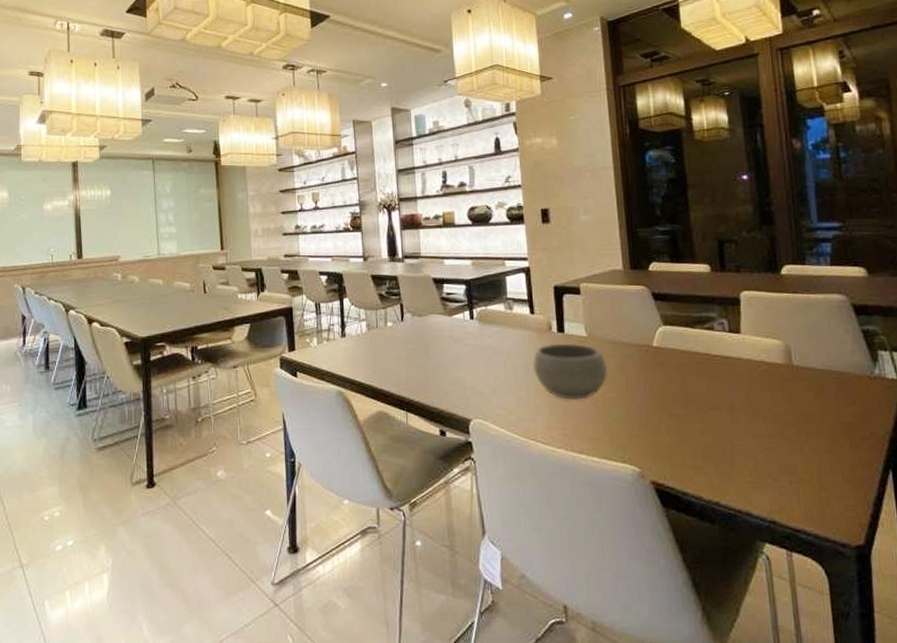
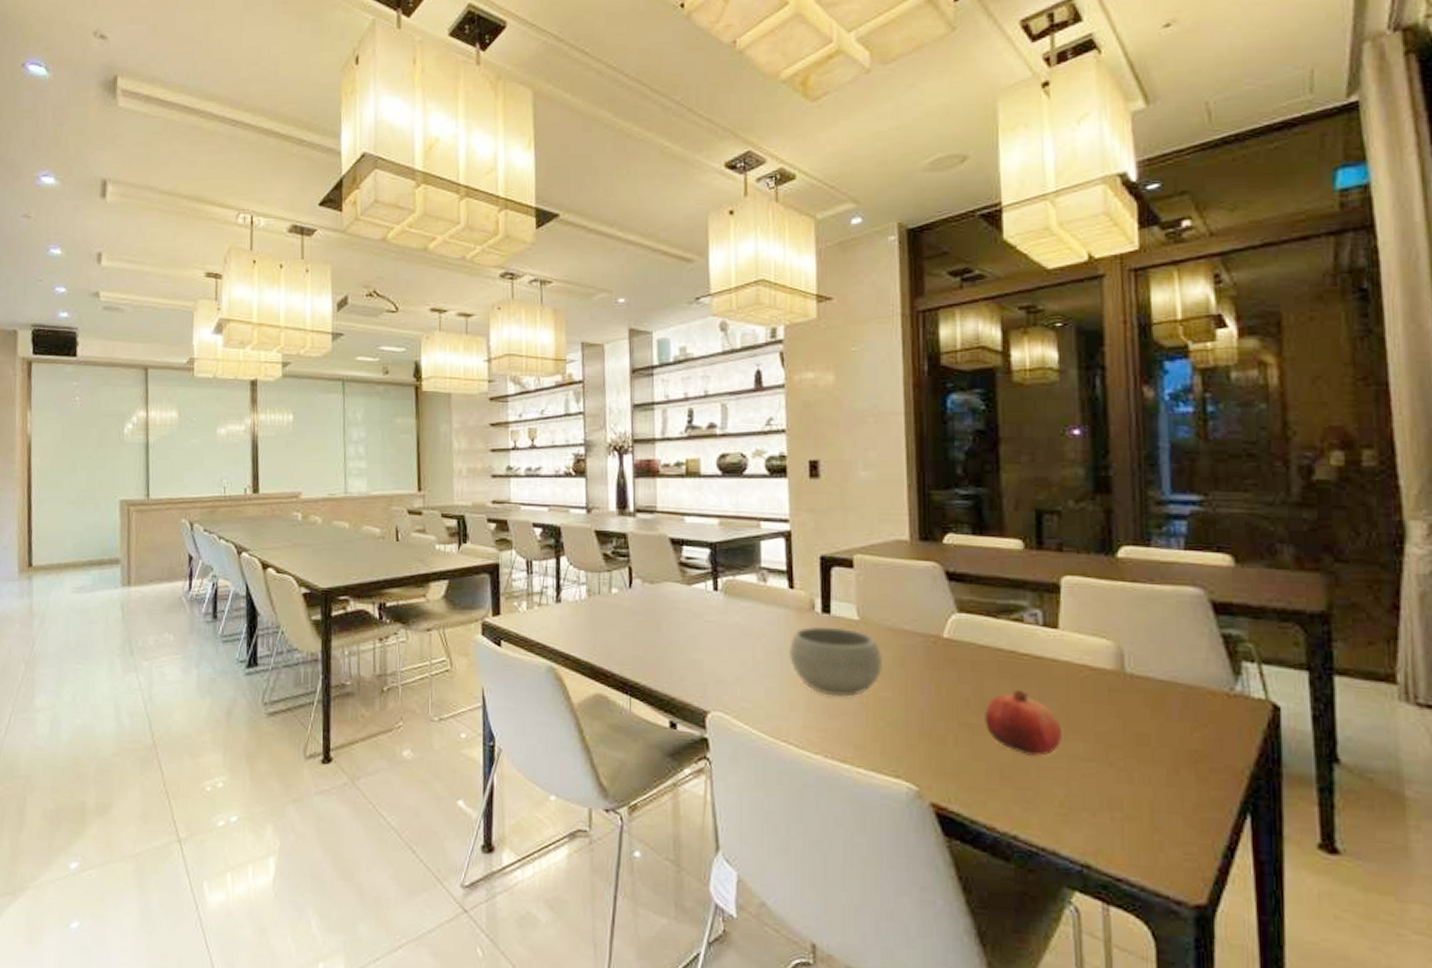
fruit: none [687,384,748,438] -> present [983,689,1062,757]

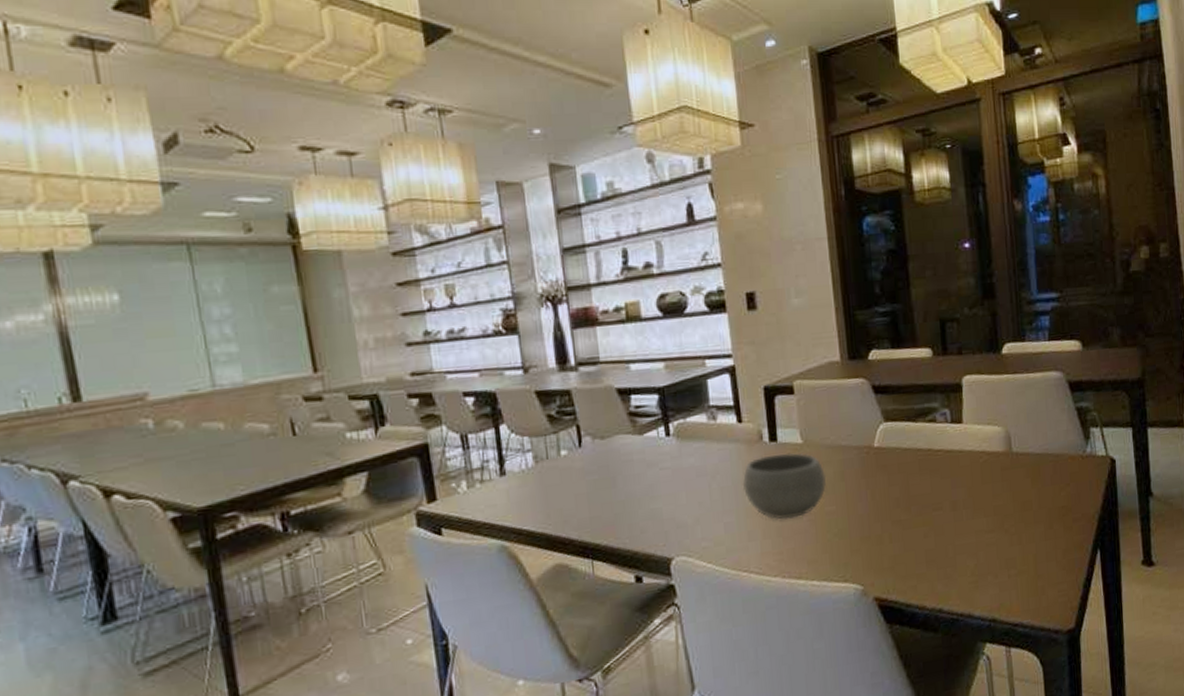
fruit: present [983,689,1062,757] -> none [910,481,970,539]

